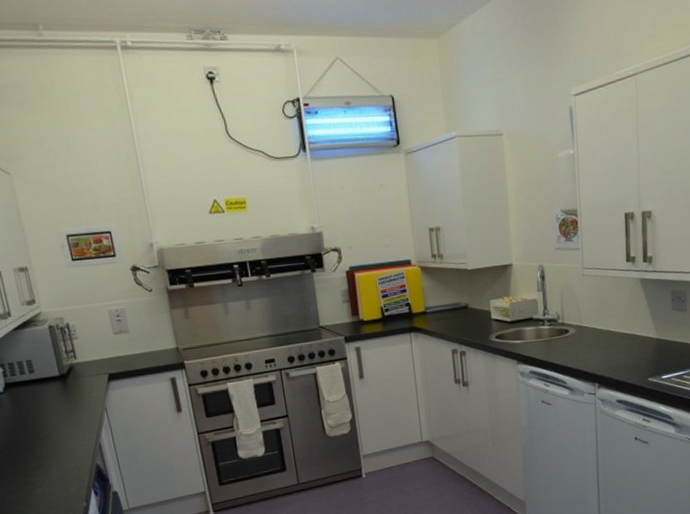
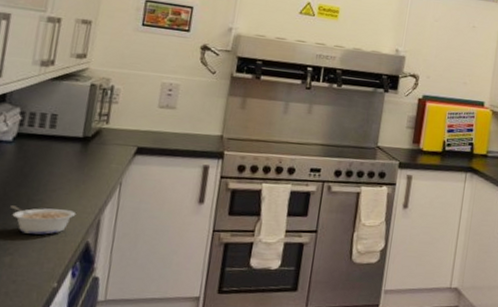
legume: none [24,440,80,467] -> present [10,205,77,235]

